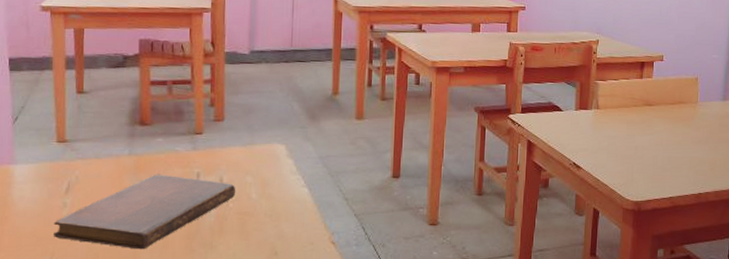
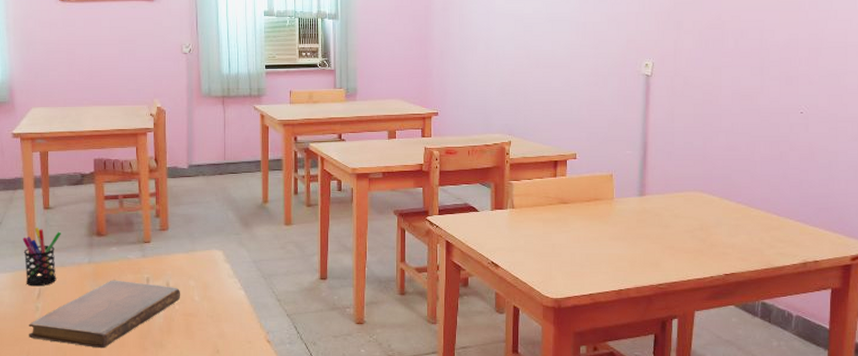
pen holder: none [49,113,97,180] -> present [22,227,61,287]

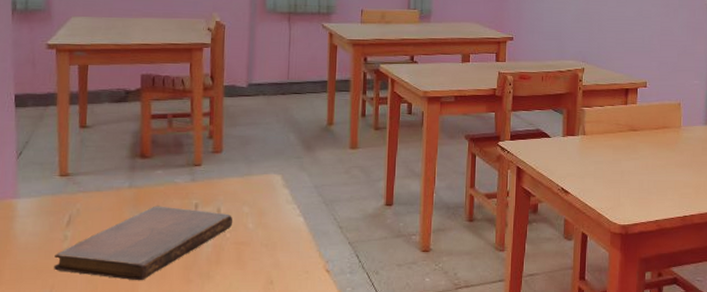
pen holder: present [22,227,61,287] -> none [52,147,99,213]

